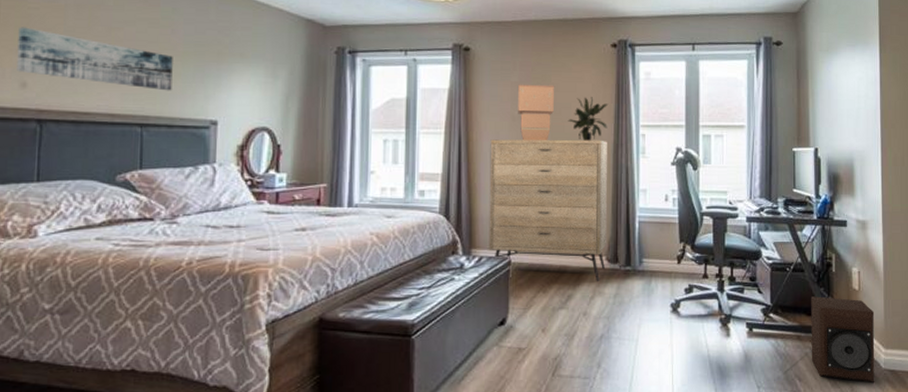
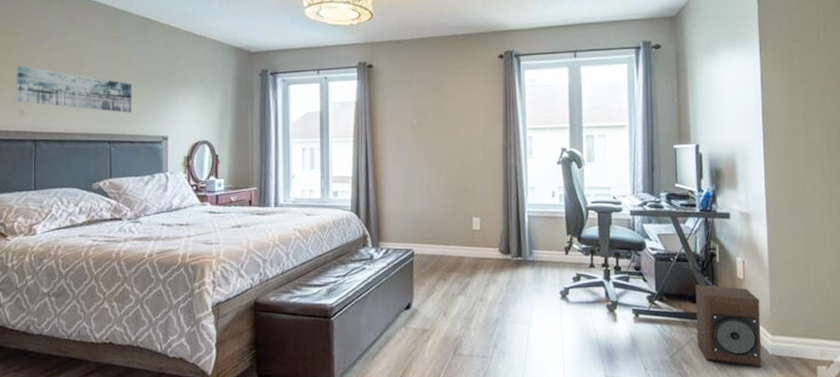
dresser: present [488,139,608,281] -> none [393,143,500,270]
decorative box: present [518,84,555,141] -> none [416,95,449,146]
potted plant: present [567,97,609,141] -> none [460,104,498,144]

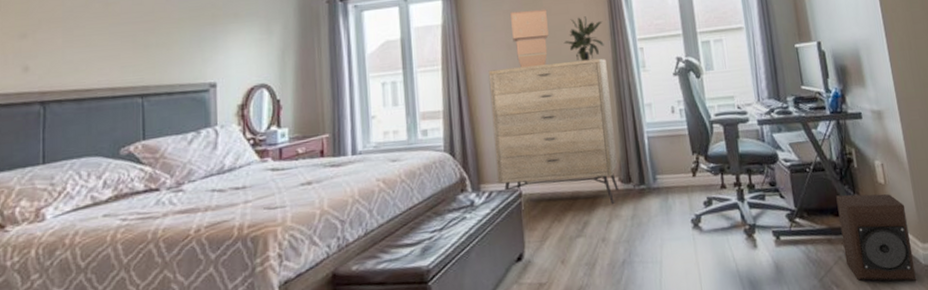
wall art: present [16,65,132,113] -> none [19,12,170,59]
dresser: none [393,143,500,270] -> present [488,58,619,204]
decorative box: none [416,95,449,146] -> present [510,9,549,68]
potted plant: none [460,104,498,144] -> present [563,16,604,61]

